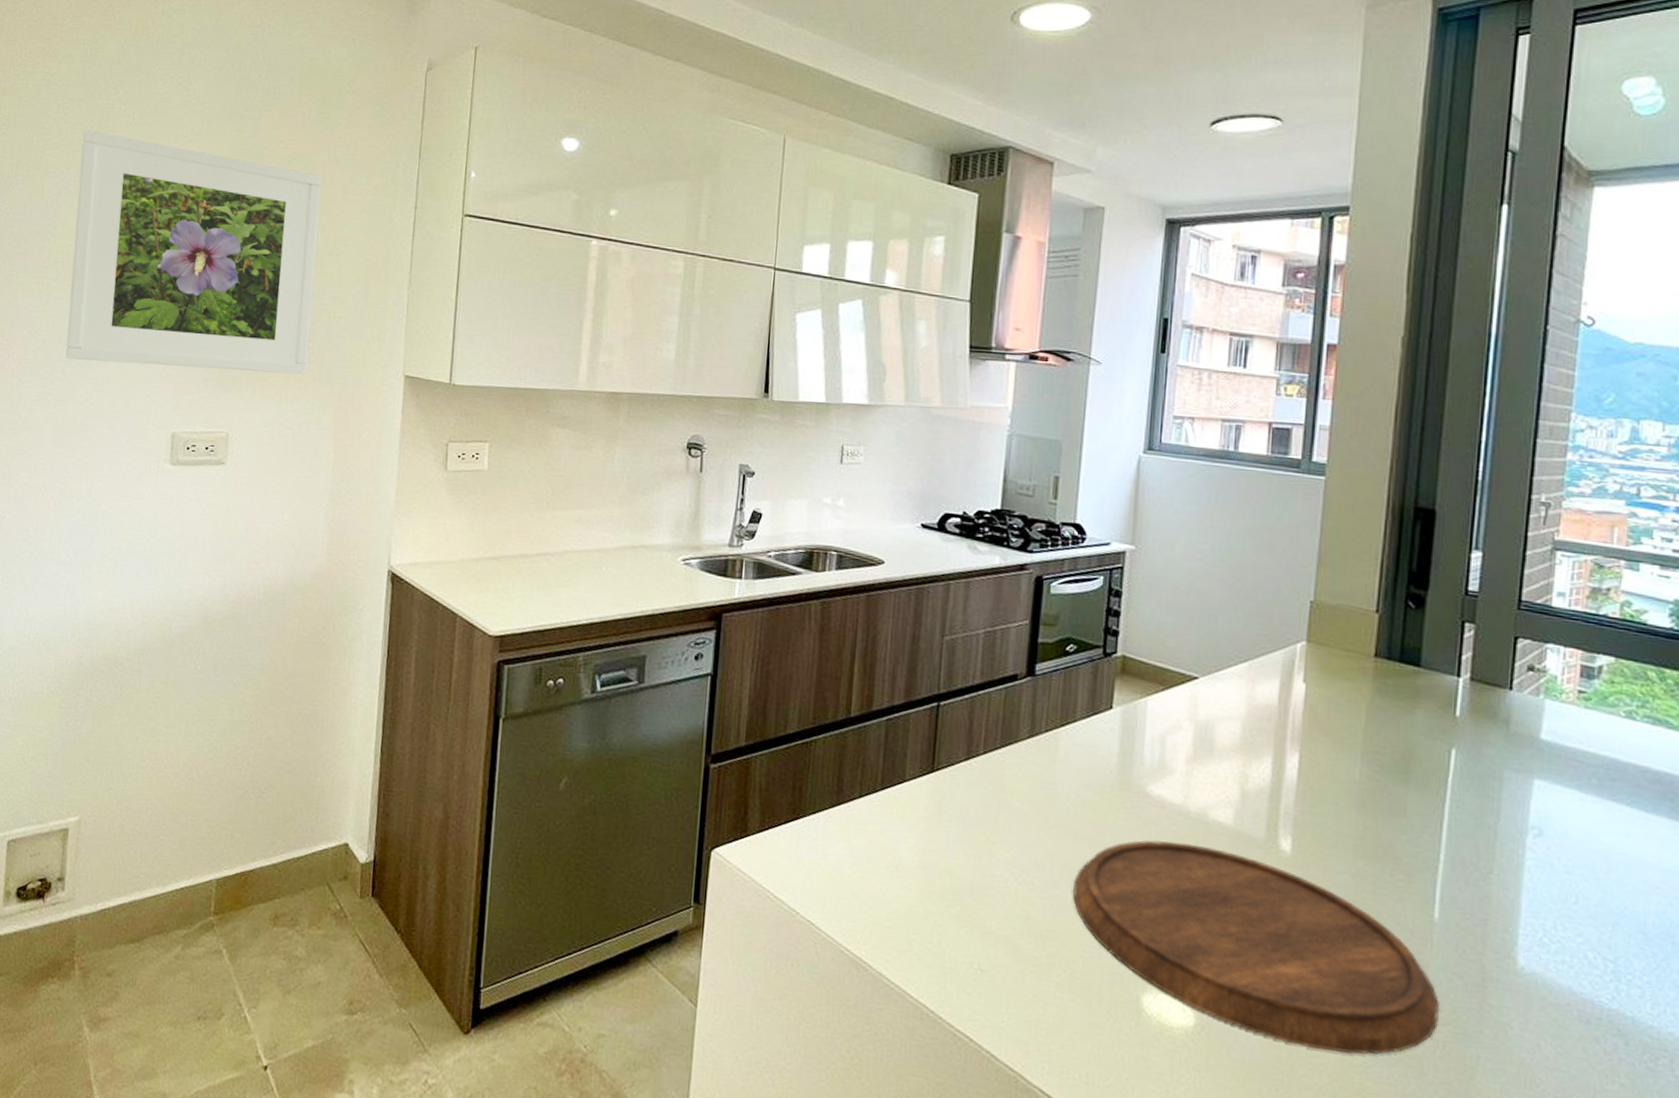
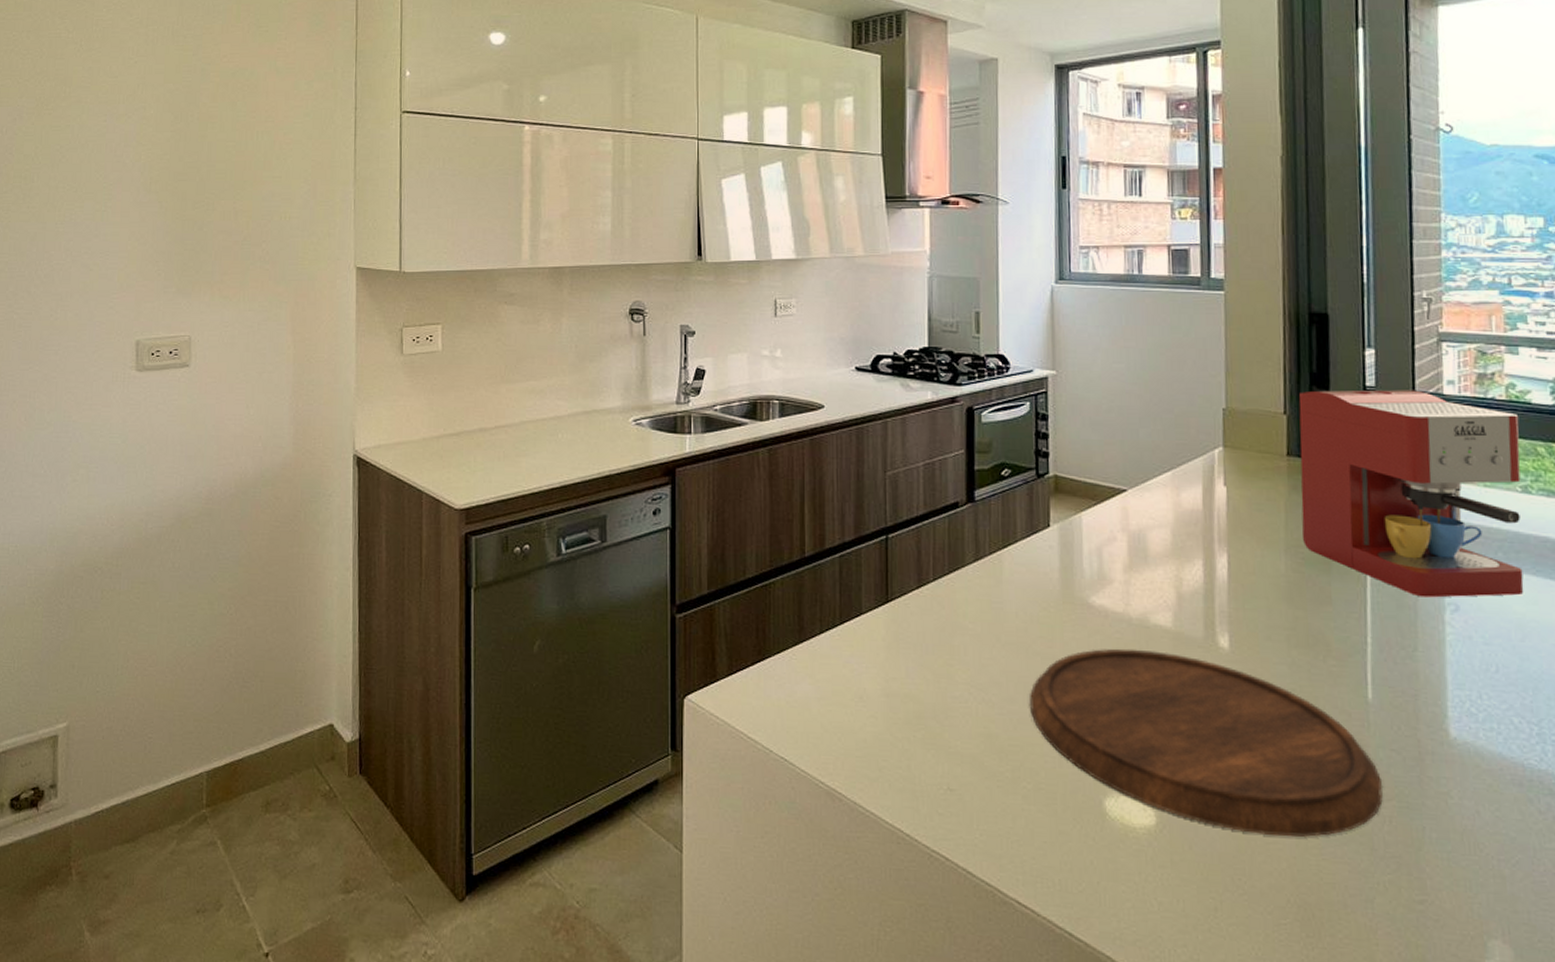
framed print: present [66,130,322,375] -> none [28,59,265,279]
coffee maker: none [1382,590,1632,826] -> present [1298,390,1524,598]

